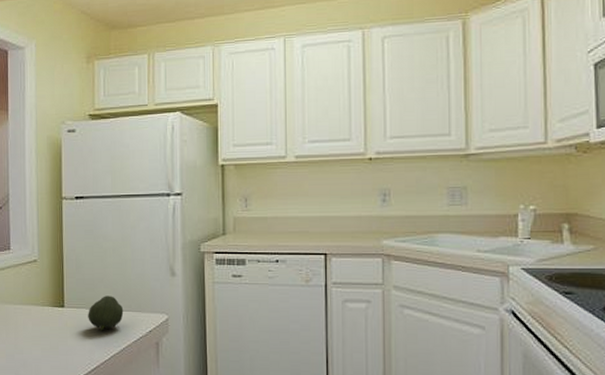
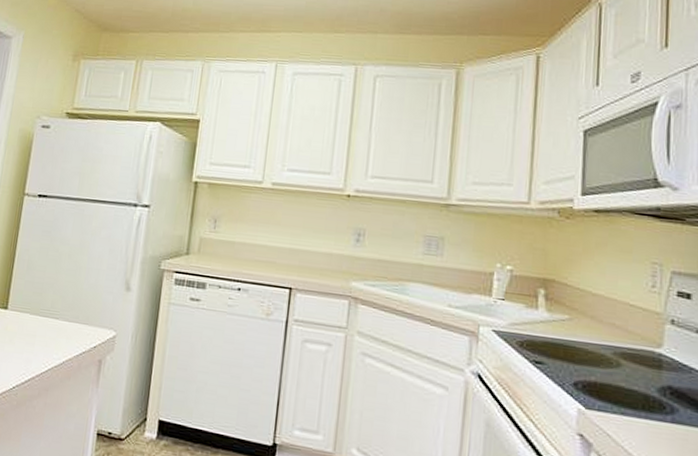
fruit: present [88,296,124,331] -> none [30,302,70,340]

